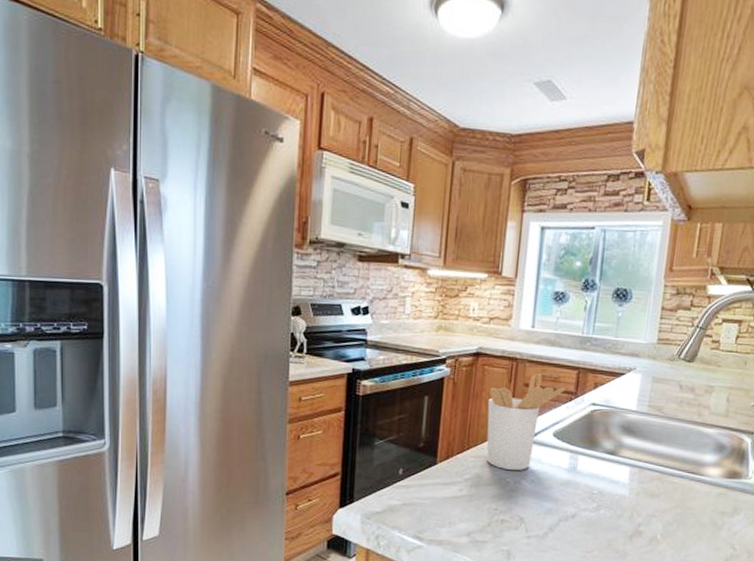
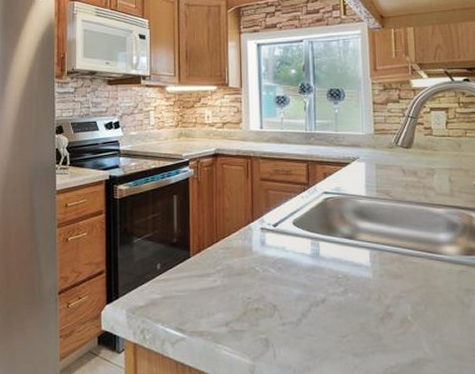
utensil holder: present [486,373,566,471] -> none [230,168,298,260]

